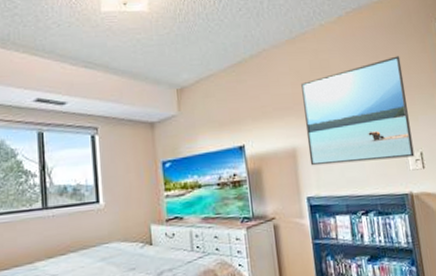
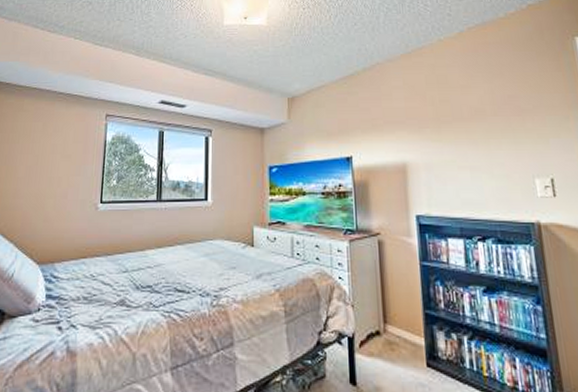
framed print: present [301,56,415,166] -> none [415,74,544,183]

